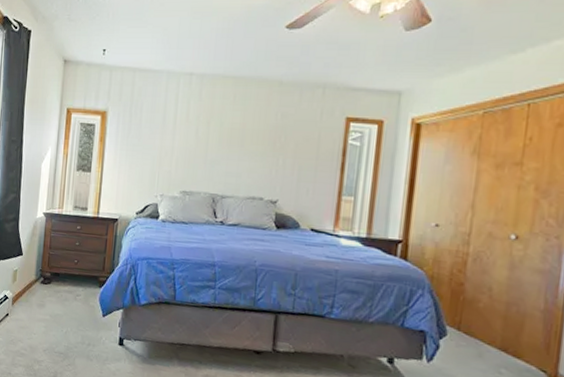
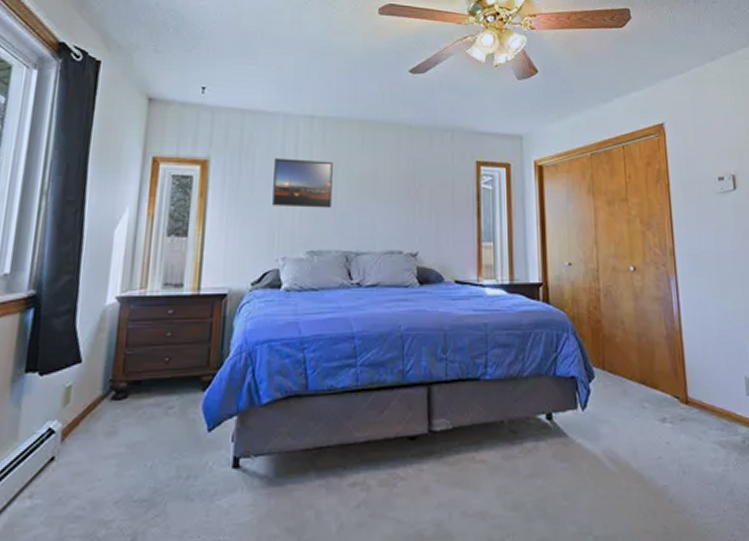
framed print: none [155,111,207,156] -> present [272,158,333,208]

